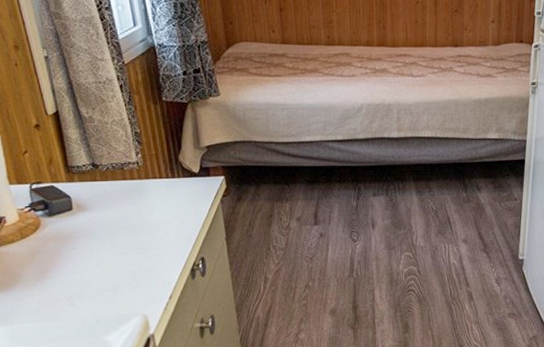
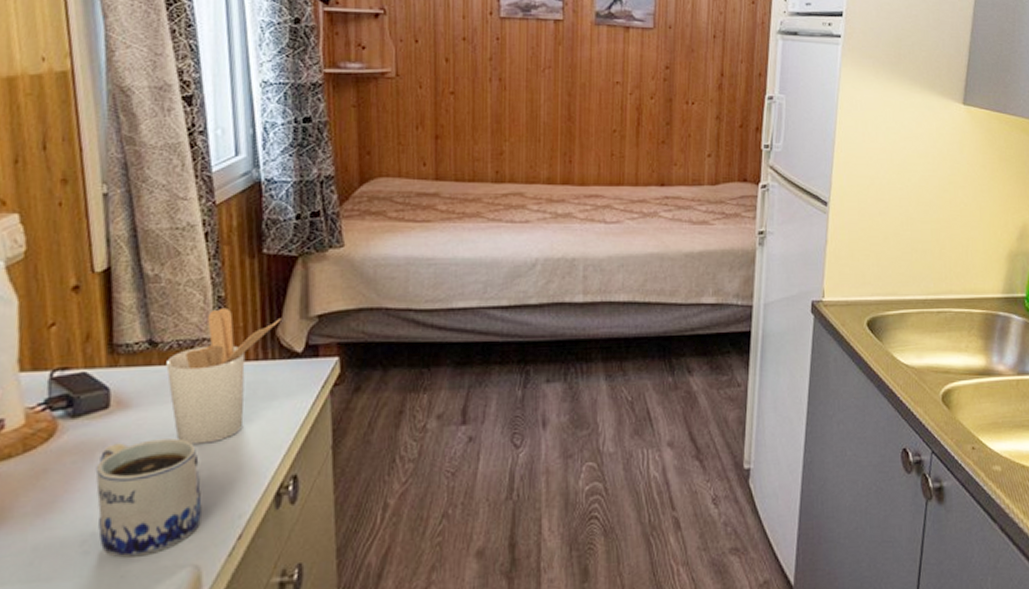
mug: none [70,231,144,308] -> present [95,438,202,558]
utensil holder: none [106,140,181,236] -> present [166,307,282,445]

